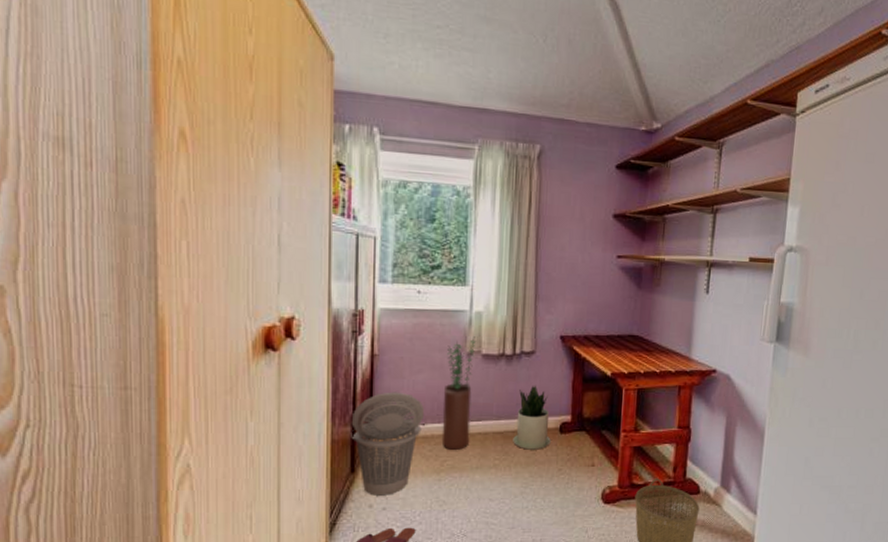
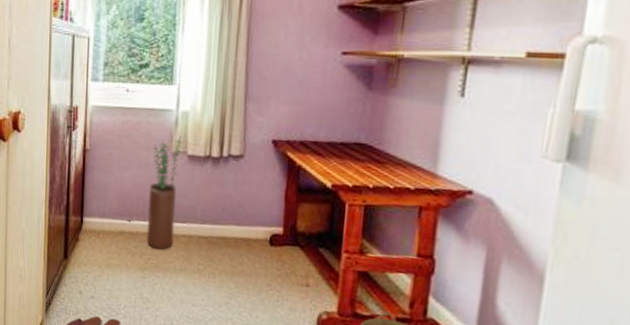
laundry basket: present [351,392,424,496] -> none [65,186,130,285]
planter: present [513,385,551,450] -> none [218,191,260,261]

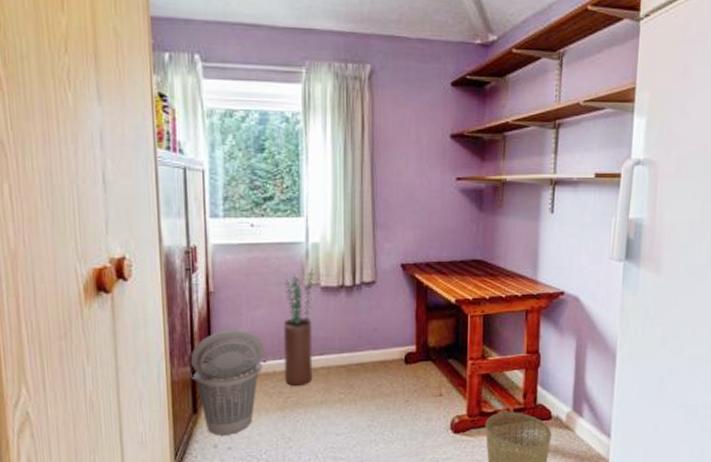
laundry basket: none [65,186,130,285] -> present [190,329,264,435]

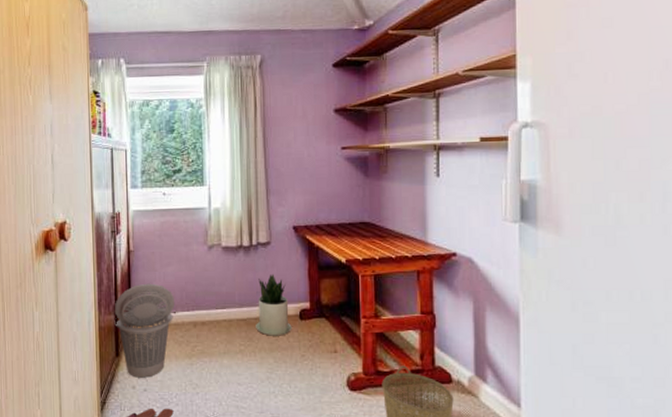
vase: present [283,269,315,386] -> none [190,231,217,336]
planter: none [357,316,396,382] -> present [256,274,292,336]

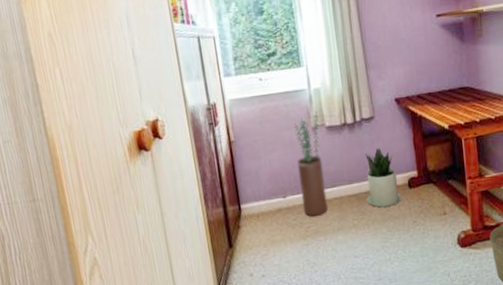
laundry basket: present [114,283,174,378] -> none [221,171,284,265]
vase: none [190,231,217,336] -> present [294,112,328,217]

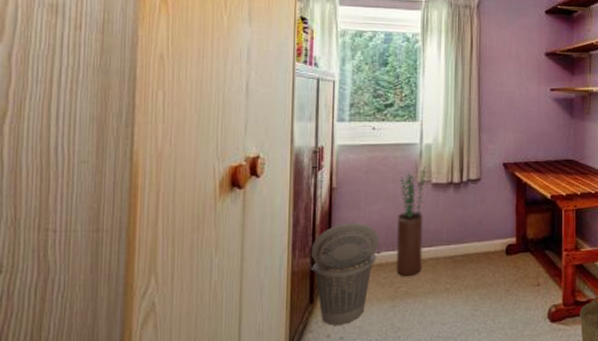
laundry basket: none [221,171,284,265] -> present [310,222,379,325]
planter: present [365,147,402,208] -> none [463,210,498,273]

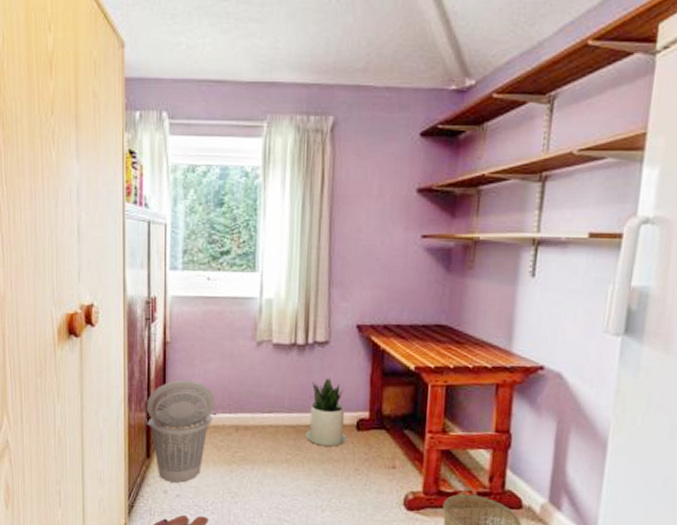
vase: present [396,167,427,276] -> none [232,325,267,442]
planter: none [463,210,498,273] -> present [306,377,347,447]

